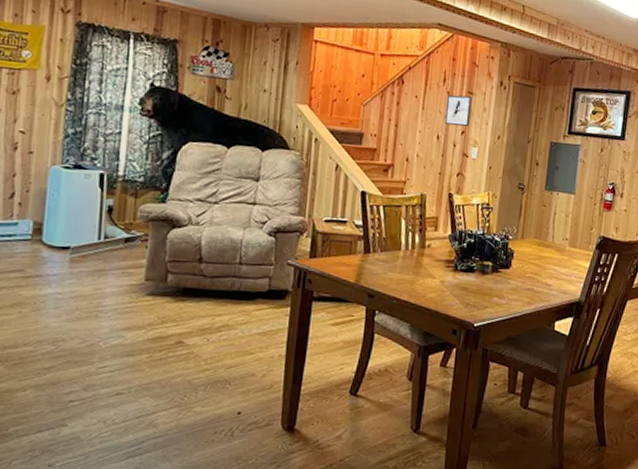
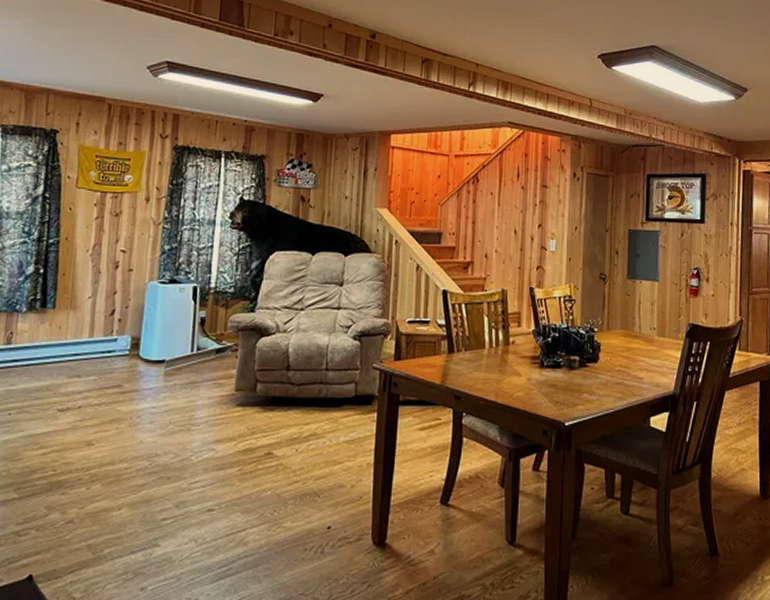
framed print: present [444,95,472,127] -> none [520,189,546,220]

